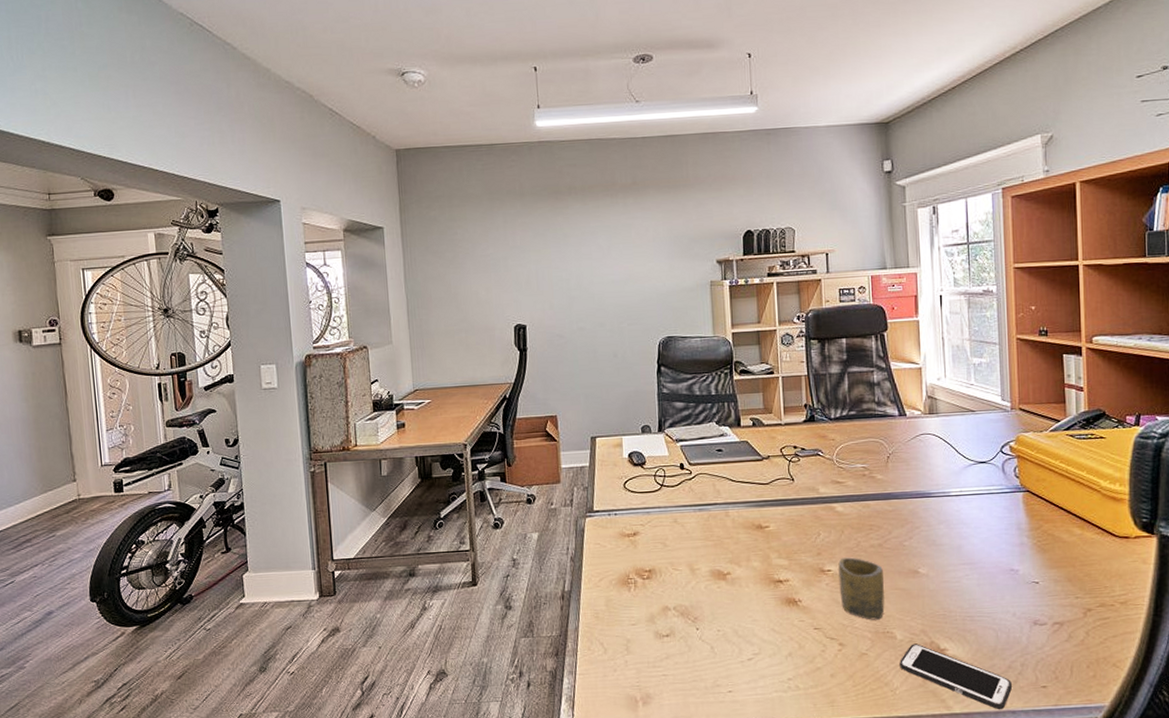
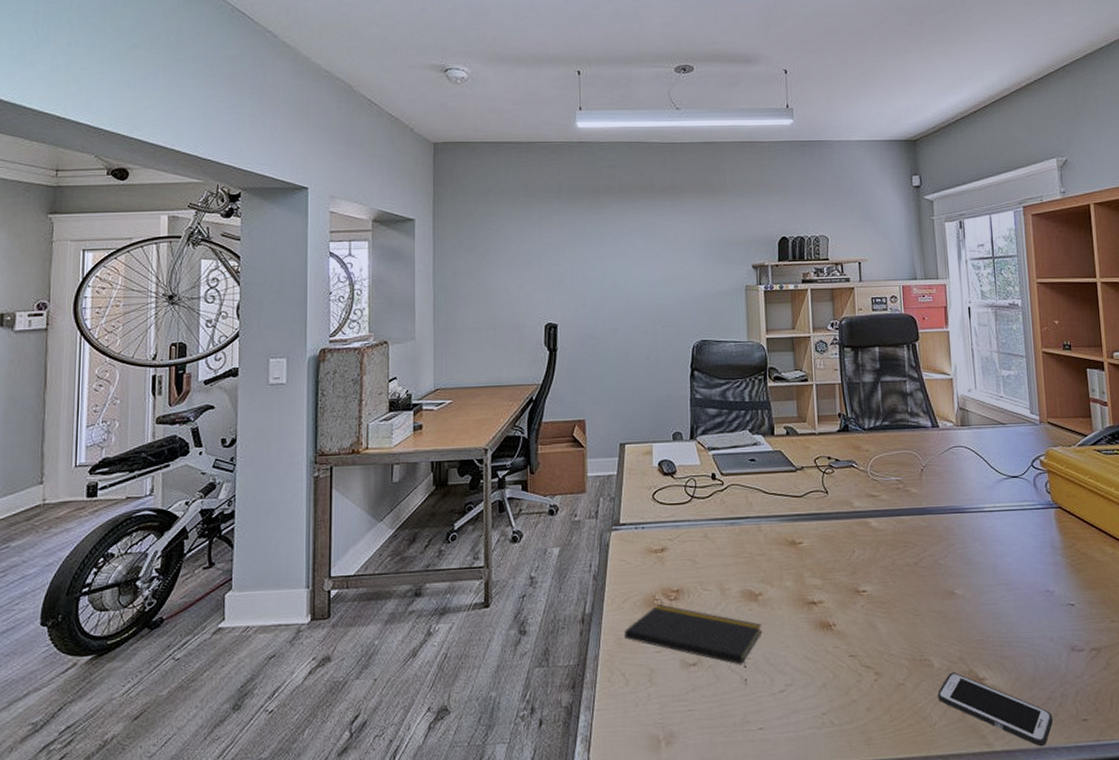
notepad: none [601,583,731,653] -> present [624,604,762,685]
cup: present [838,557,885,620] -> none [873,576,921,646]

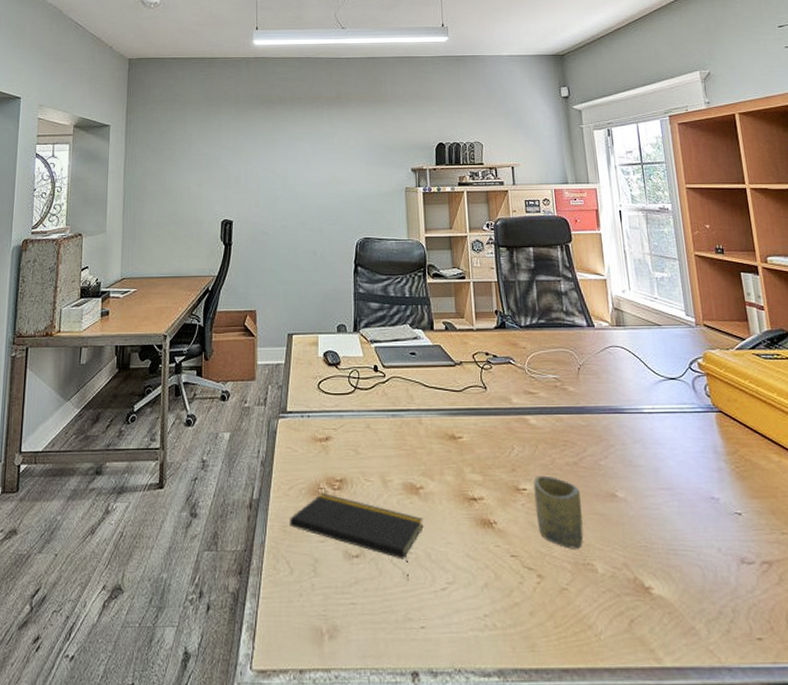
cup: none [873,576,921,646] -> present [533,475,584,549]
cell phone: present [938,672,1053,747] -> none [602,579,725,666]

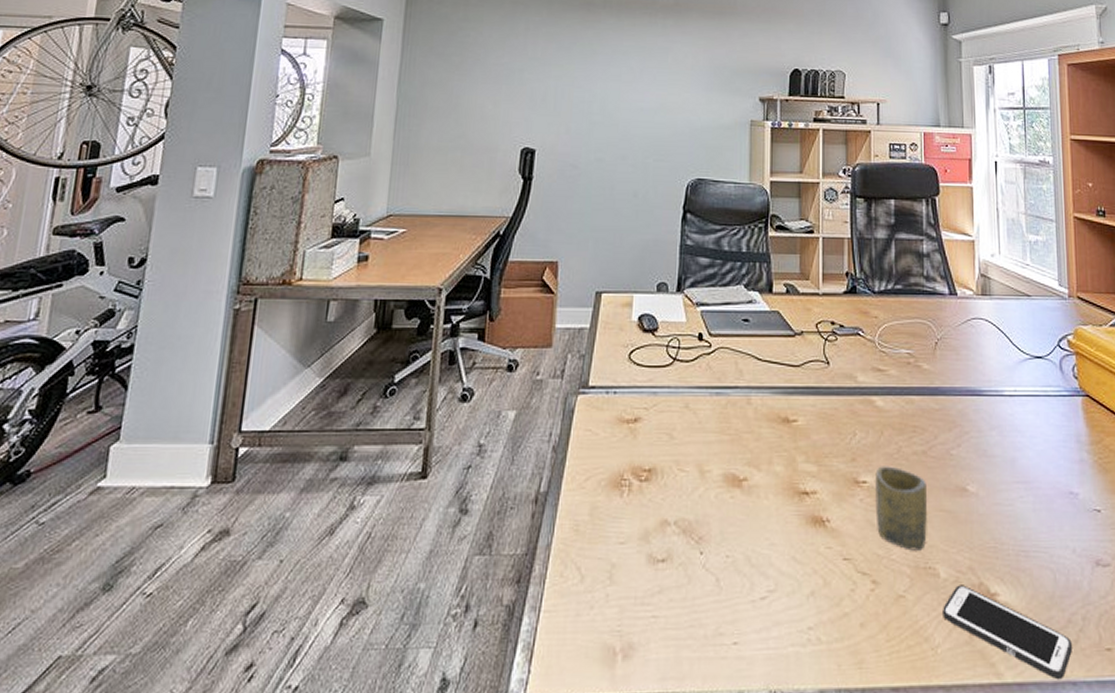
notepad: present [290,493,424,580] -> none [584,485,745,588]
cell phone: none [602,579,725,666] -> present [943,585,1072,680]

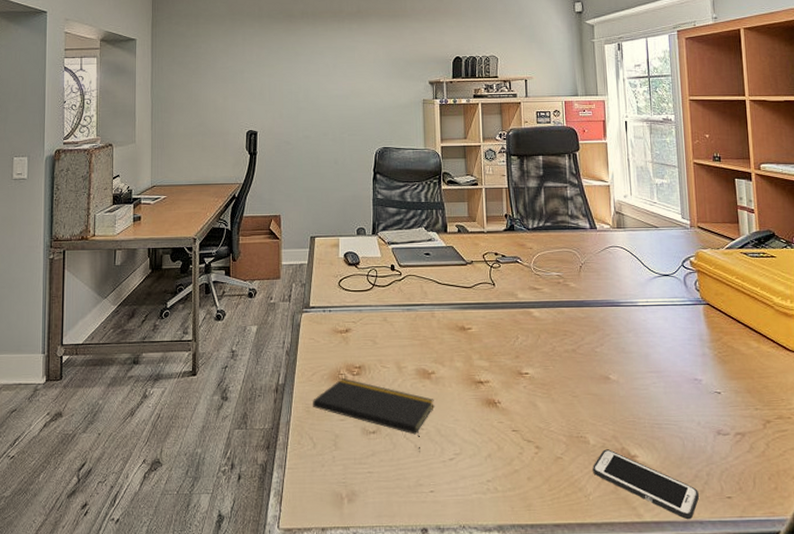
notepad: none [584,485,745,588] -> present [313,378,434,452]
cup: present [875,466,927,551] -> none [535,361,578,424]

